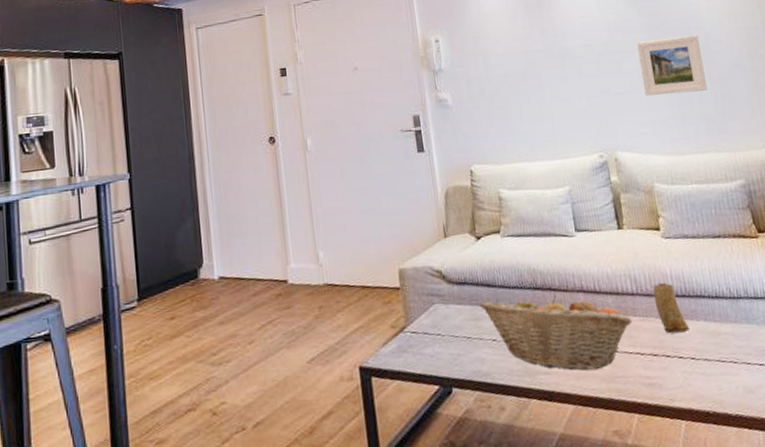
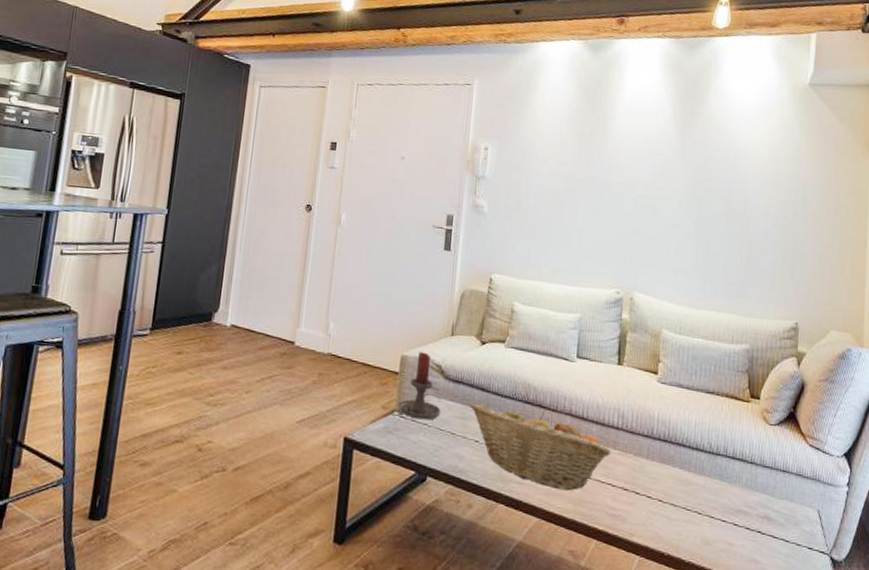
candle holder: none [406,261,452,332] -> present [397,352,441,420]
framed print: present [637,34,707,96] -> none [674,192,738,252]
mug: present [653,282,690,334] -> none [636,423,665,475]

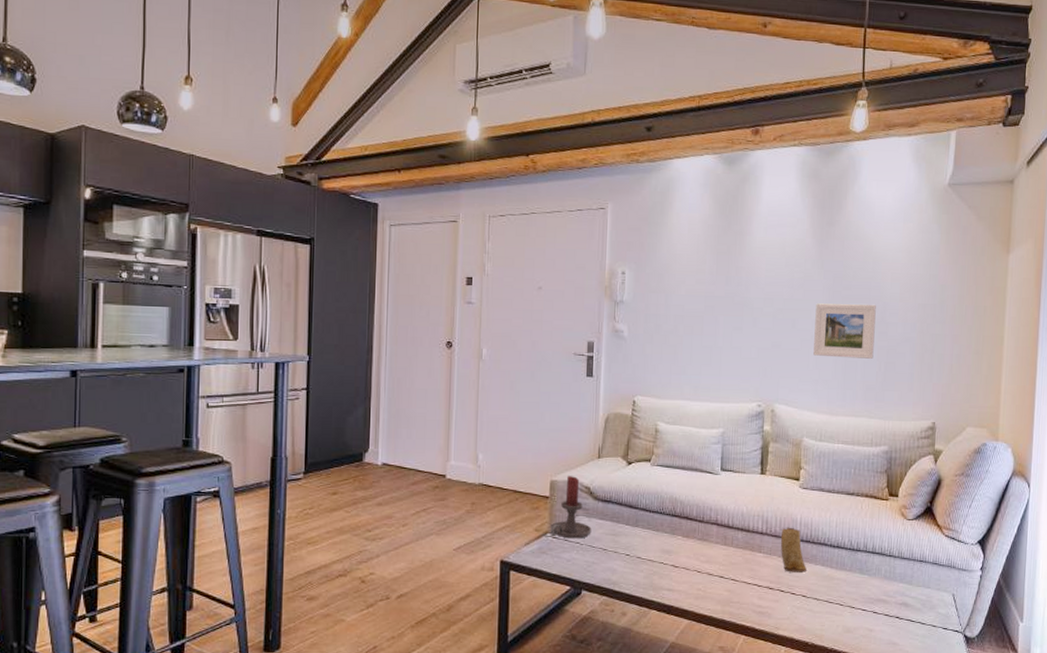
fruit basket: present [470,403,611,491] -> none [619,519,757,594]
mug: none [636,423,665,475] -> present [780,527,808,573]
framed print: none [674,192,738,252] -> present [813,303,876,359]

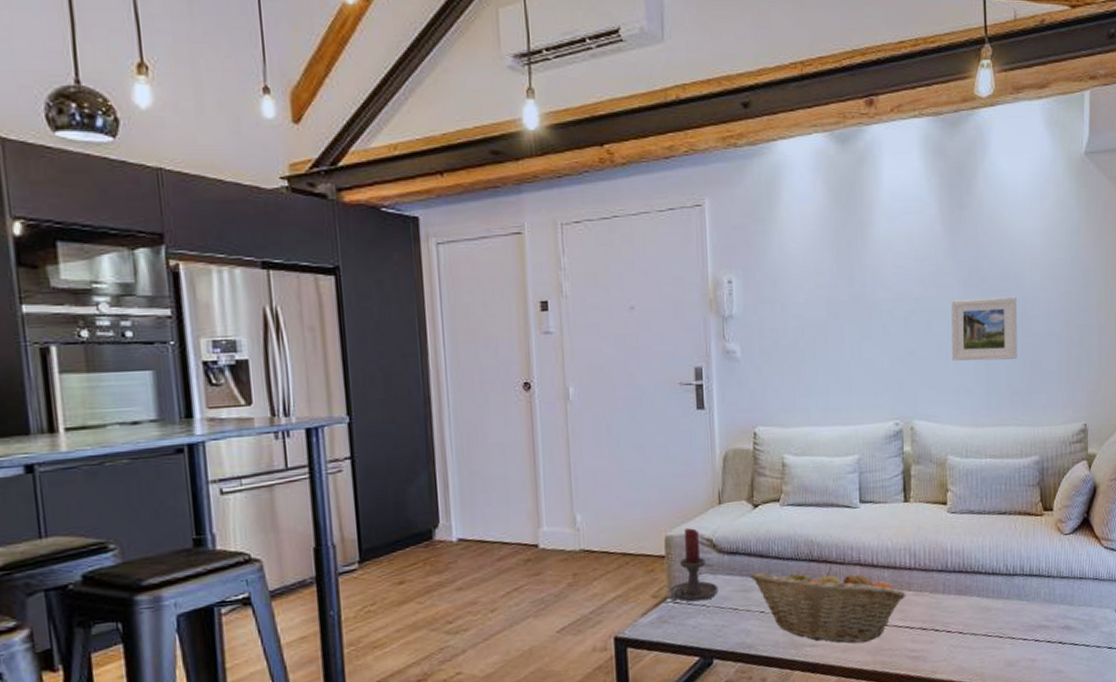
fruit basket: none [619,519,757,594] -> present [750,567,906,643]
mug: present [780,527,808,573] -> none [931,557,962,609]

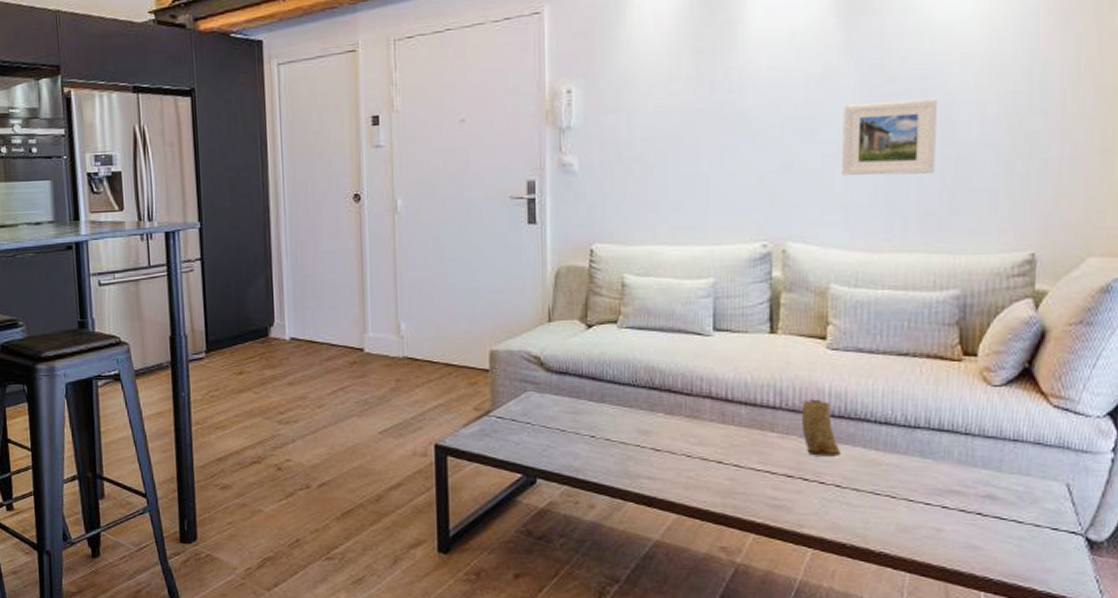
candle holder: present [670,528,719,602] -> none [493,344,545,418]
fruit basket: present [750,567,906,643] -> none [580,394,768,483]
mug: none [931,557,962,609] -> present [801,399,842,456]

